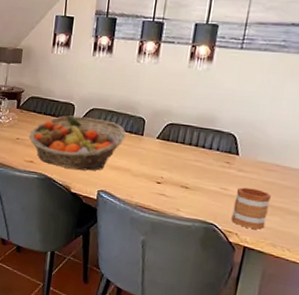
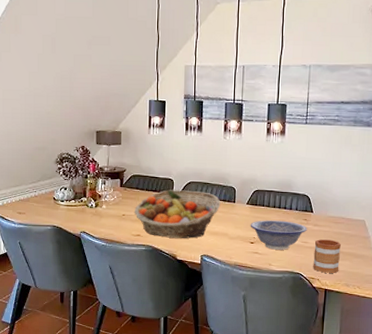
decorative bowl: none [158,158,229,196] -> present [250,220,307,250]

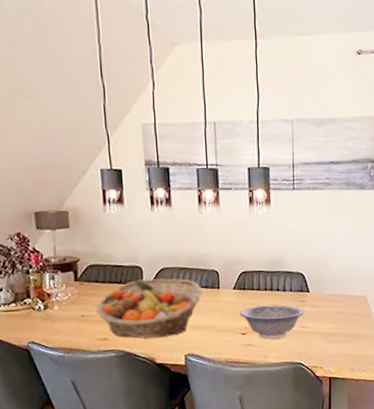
mug: present [313,239,342,273] -> none [313,321,343,359]

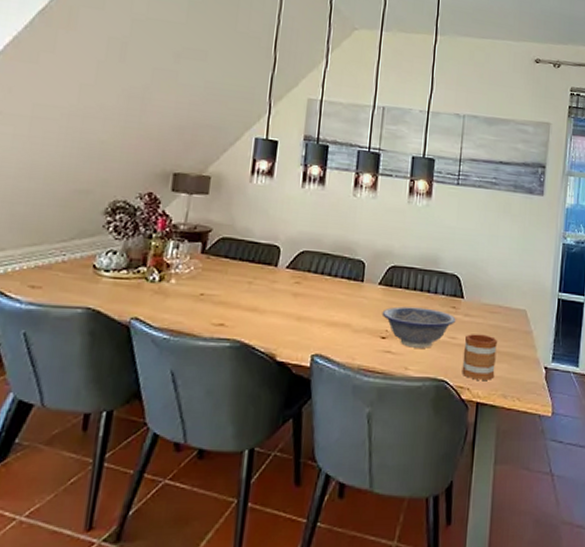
fruit basket: present [95,278,203,339] -> none [217,260,344,331]
mug: none [313,321,343,359] -> present [462,334,498,380]

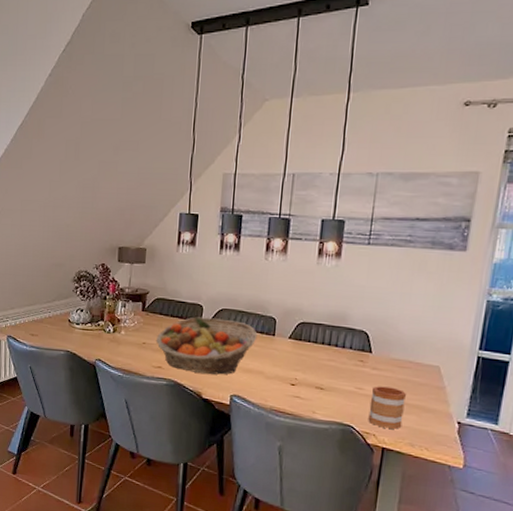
fruit basket: none [217,260,344,331] -> present [155,317,258,375]
decorative bowl: present [381,306,456,348] -> none [291,358,363,396]

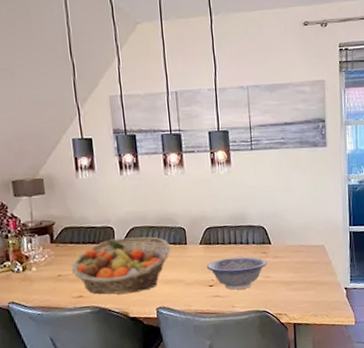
decorative bowl: none [291,358,363,396] -> present [206,256,267,290]
mug: present [368,386,407,429] -> none [276,270,305,307]

